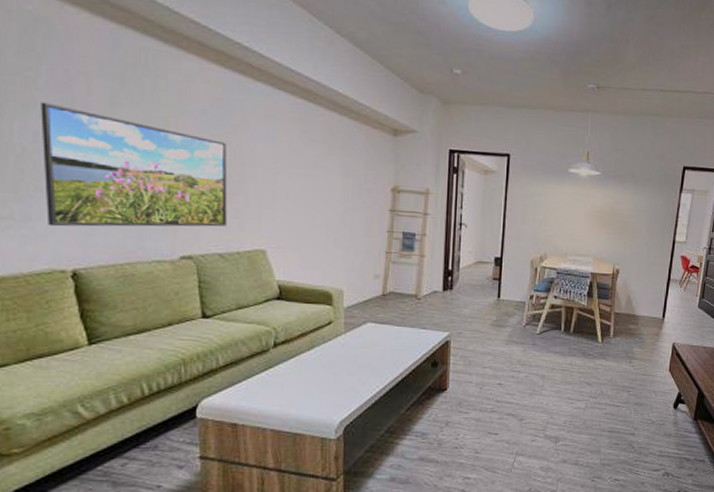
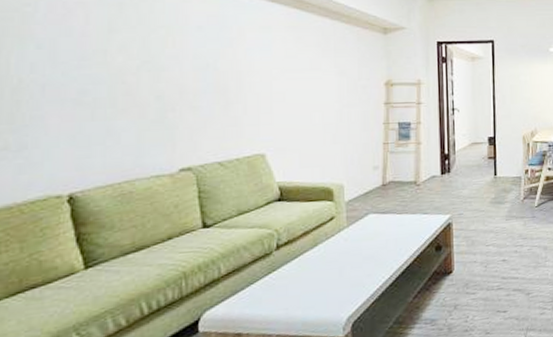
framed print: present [41,102,228,227] -> none [38,34,225,153]

